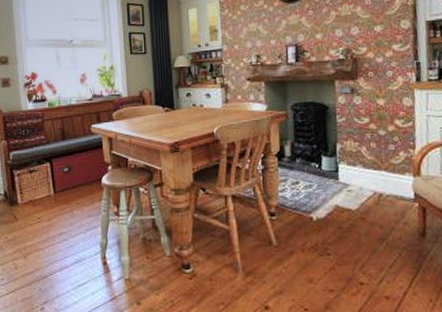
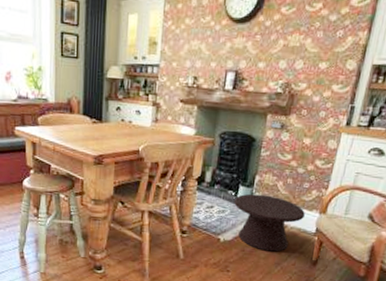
side table: none [319,163,398,226] -> present [234,193,305,252]

